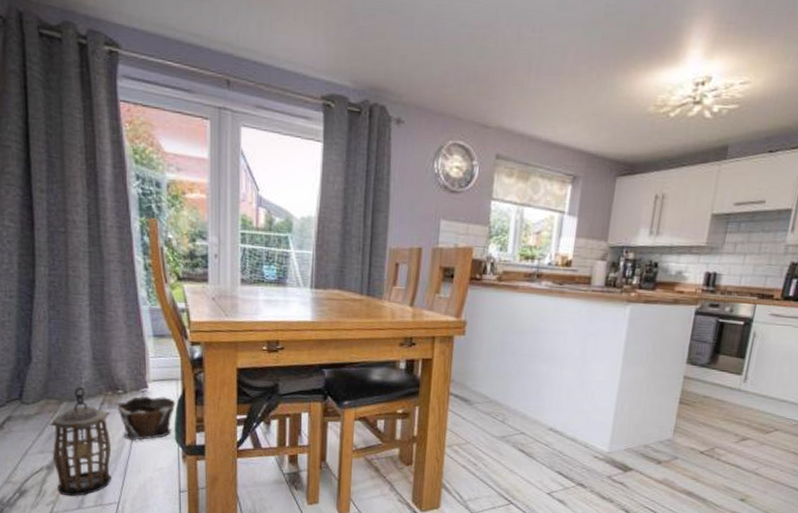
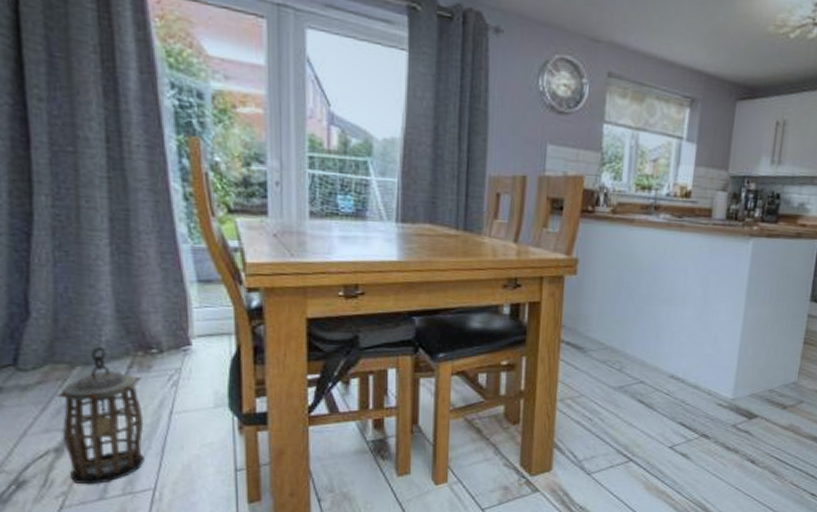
clay pot: present [117,396,176,441] -> none [151,355,229,412]

